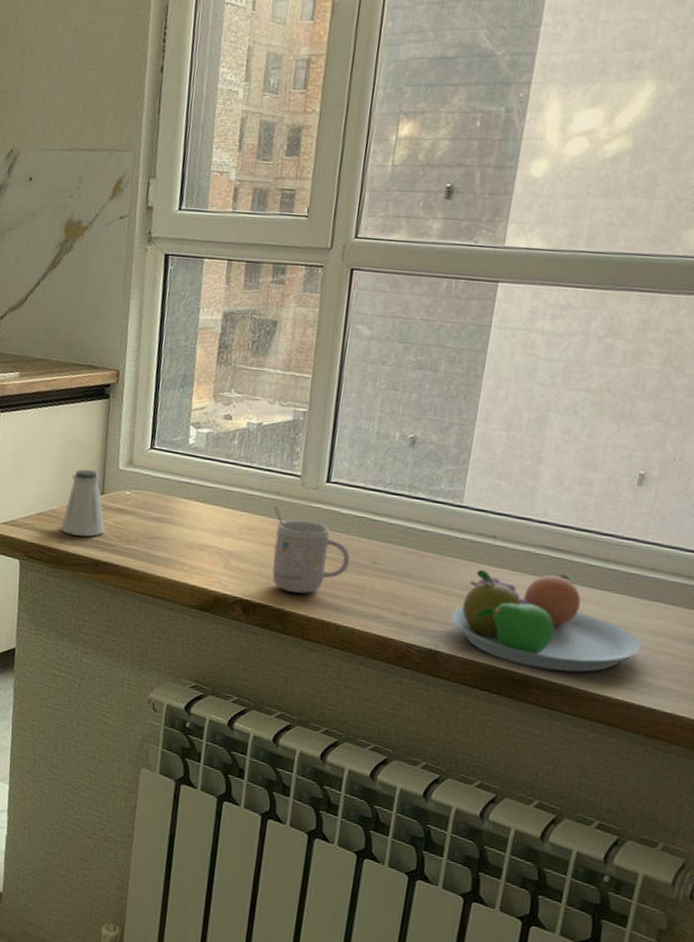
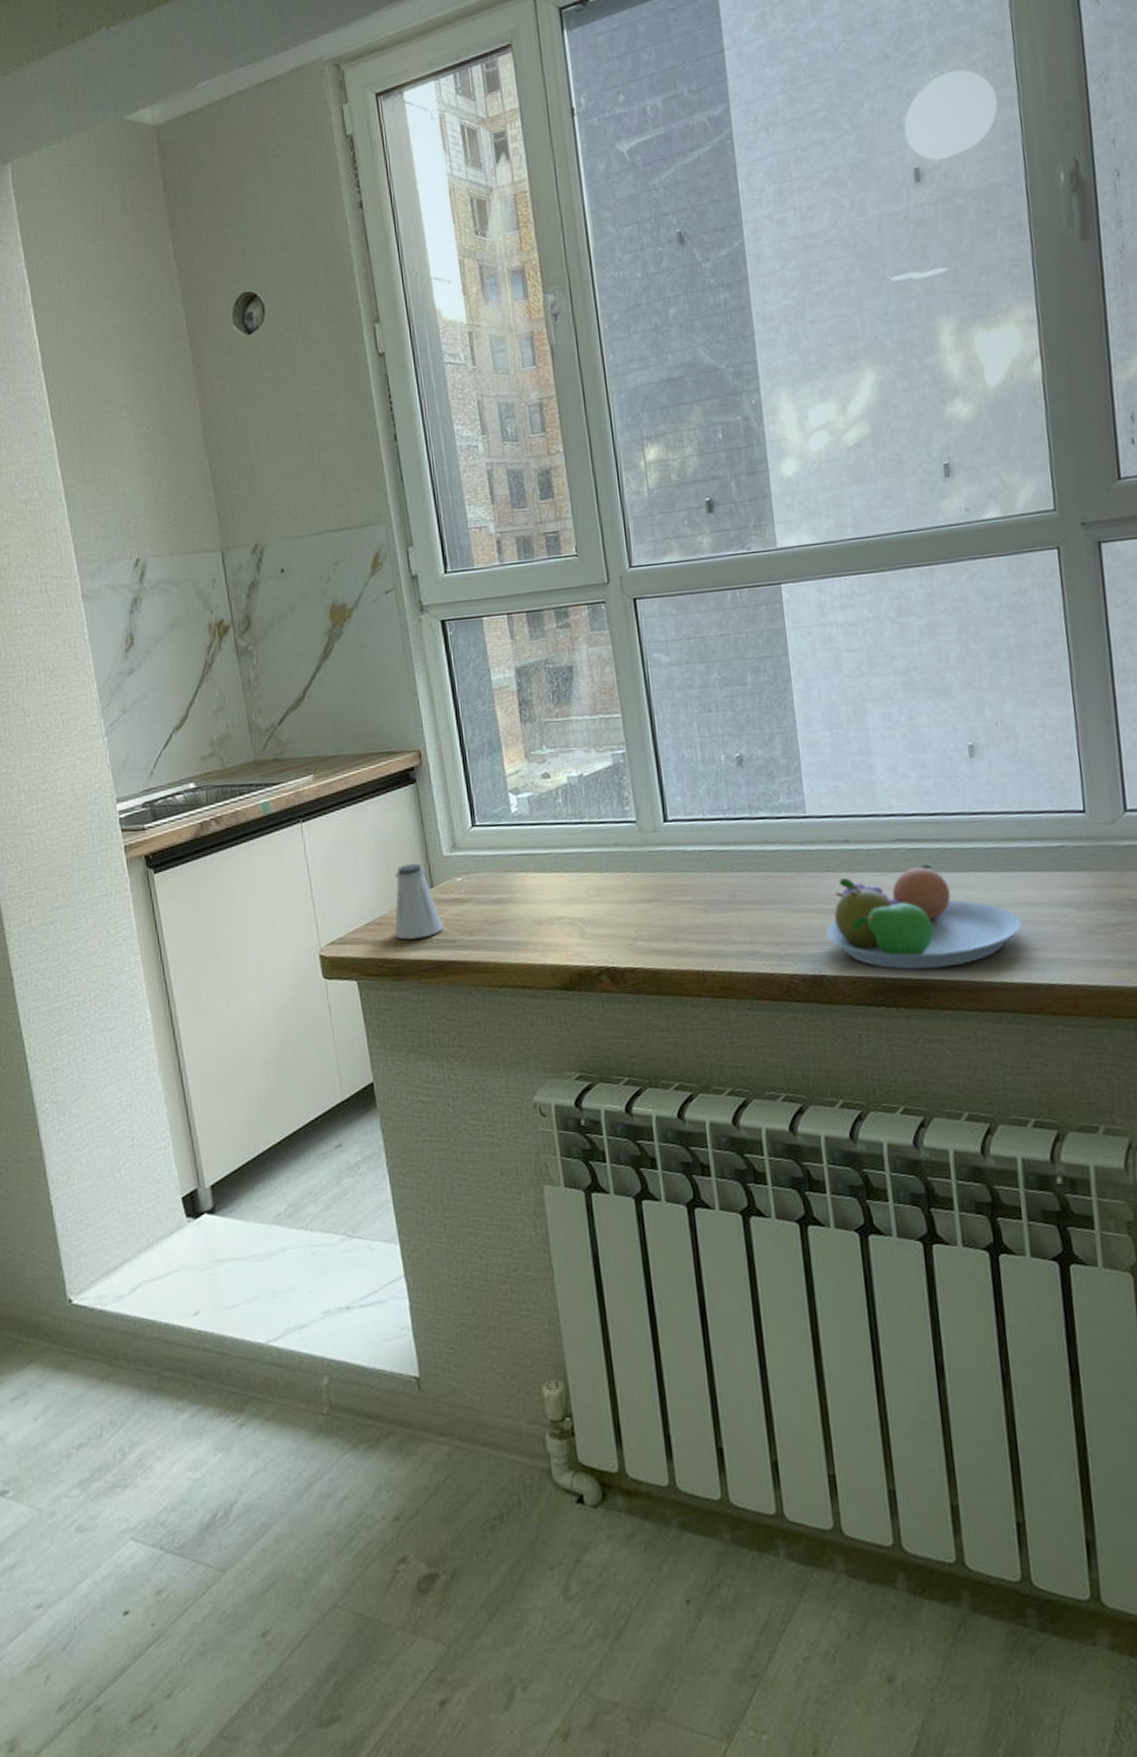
mug: present [272,506,350,594] -> none [616,859,709,948]

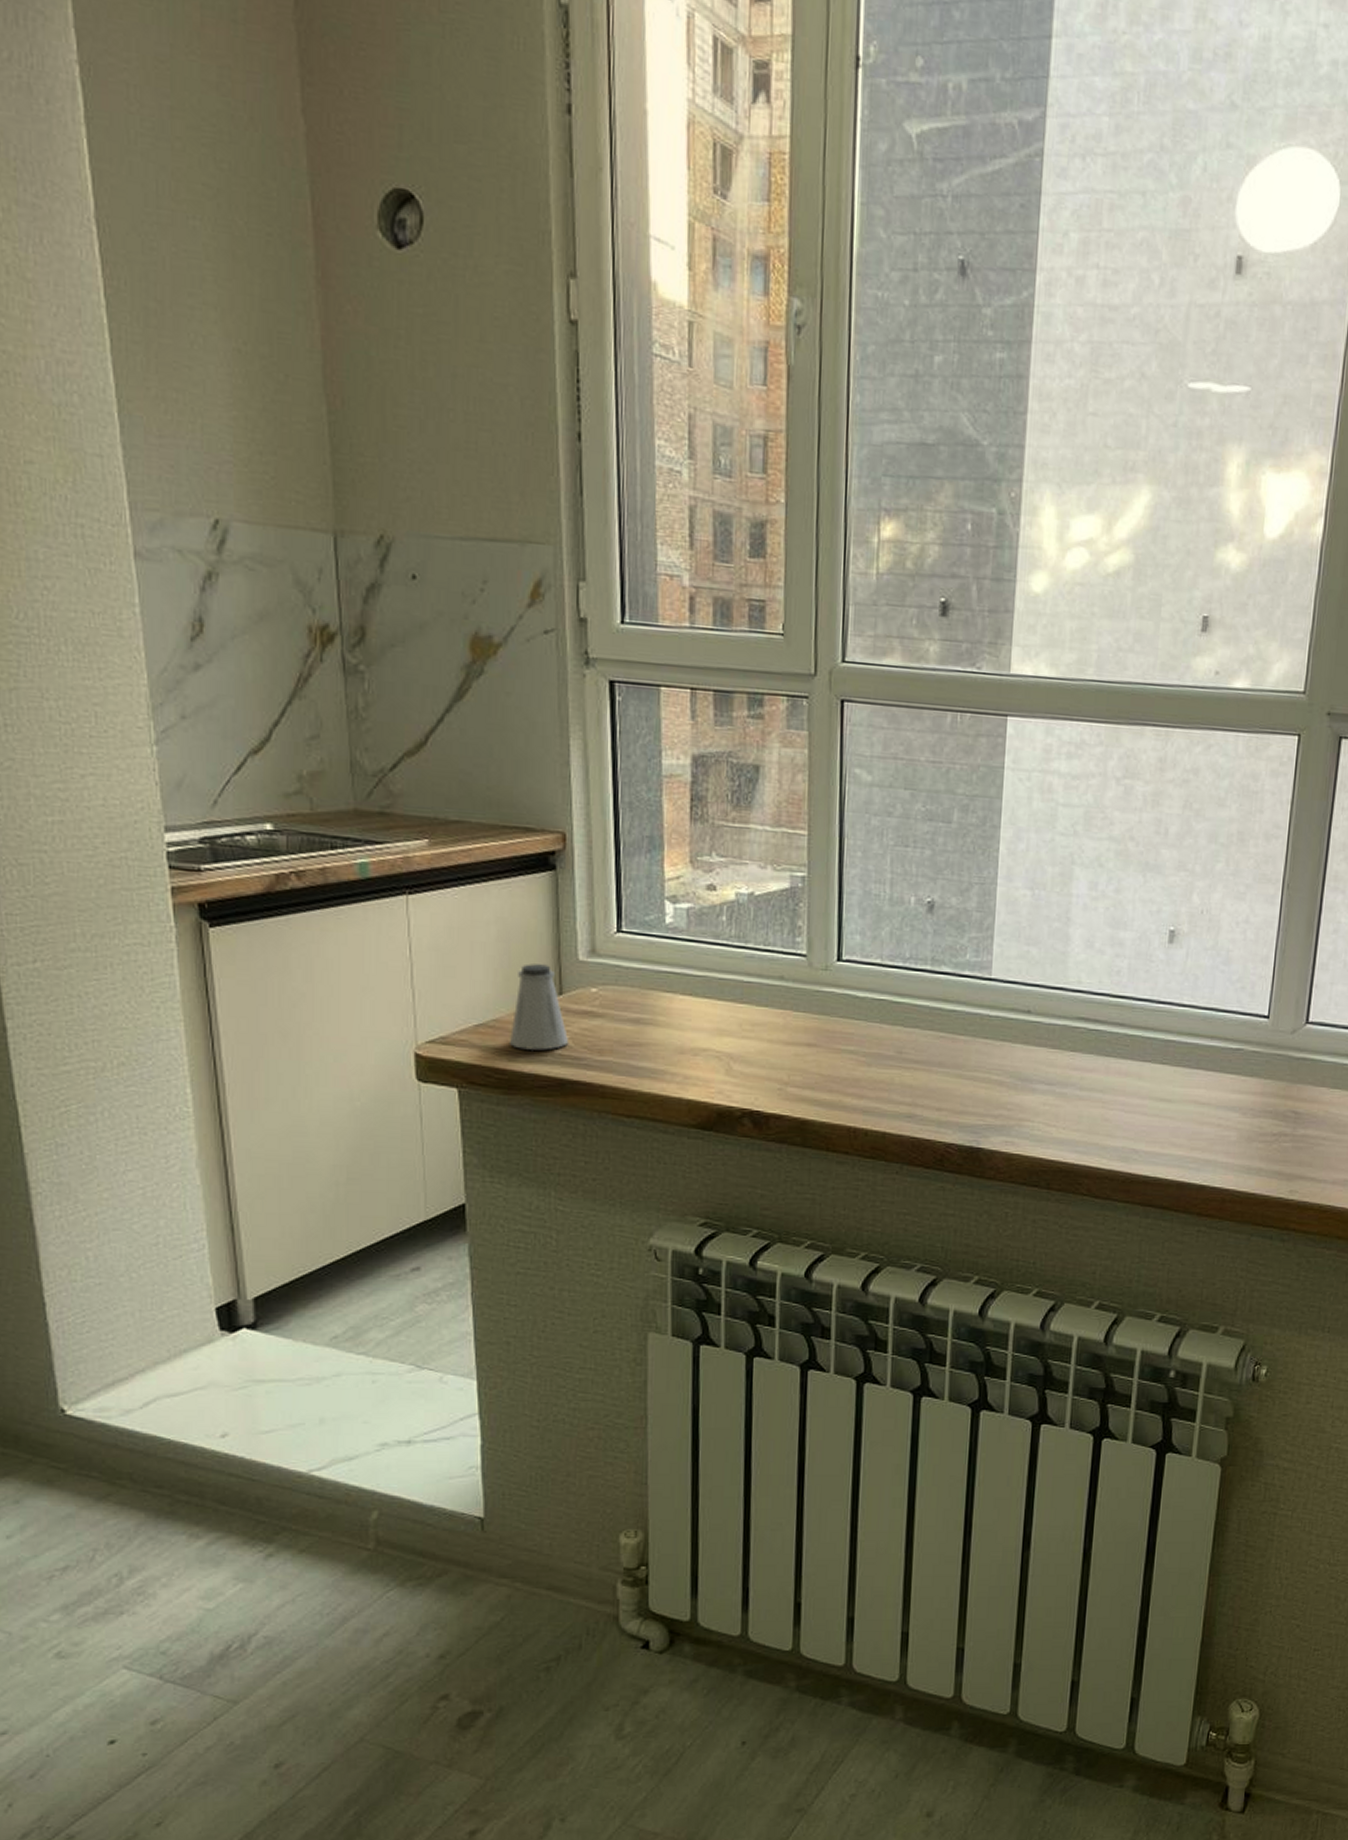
fruit bowl: present [825,864,1022,970] -> none [990,1047,1187,1156]

